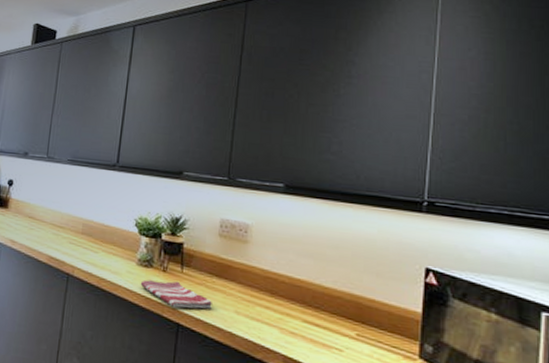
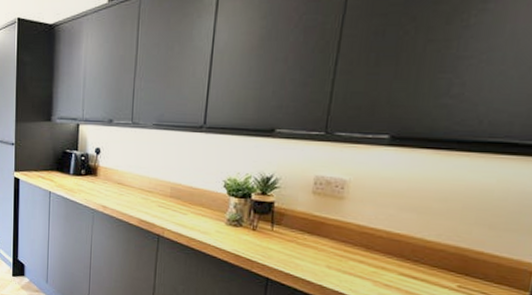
dish towel: present [140,279,212,309] -> none [229,238,303,264]

